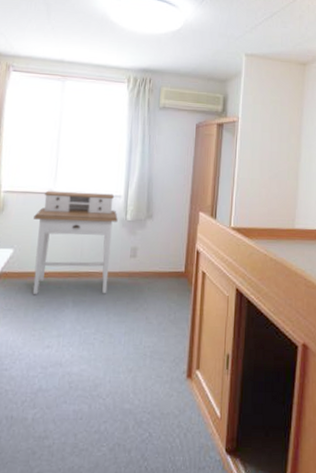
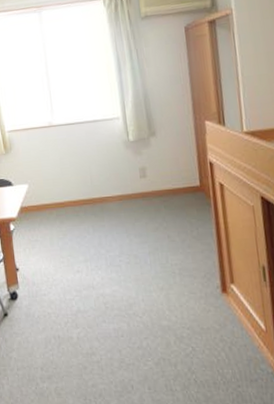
desk: present [32,190,118,295] -> none [40,117,124,225]

